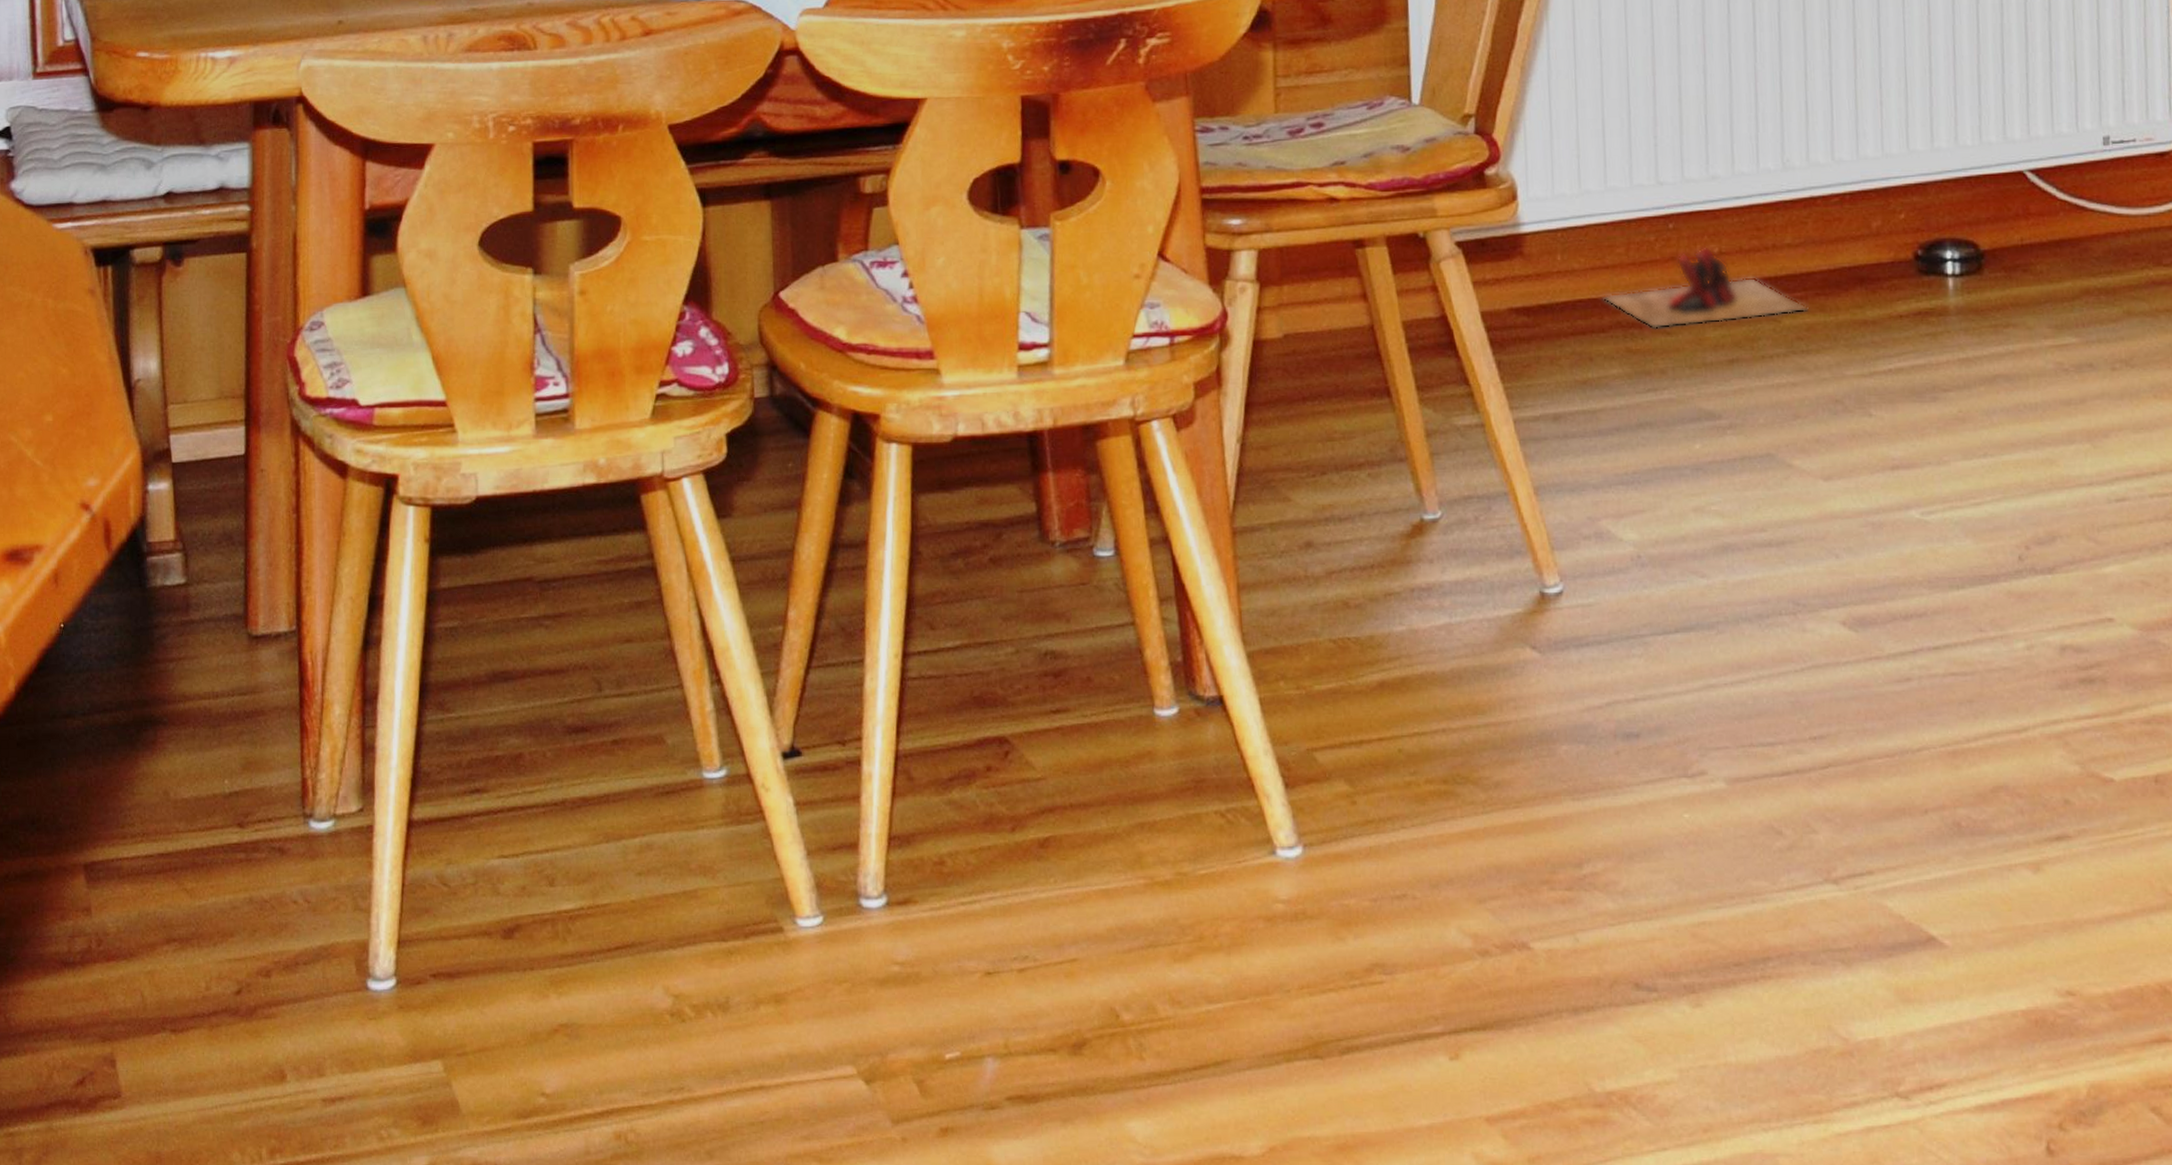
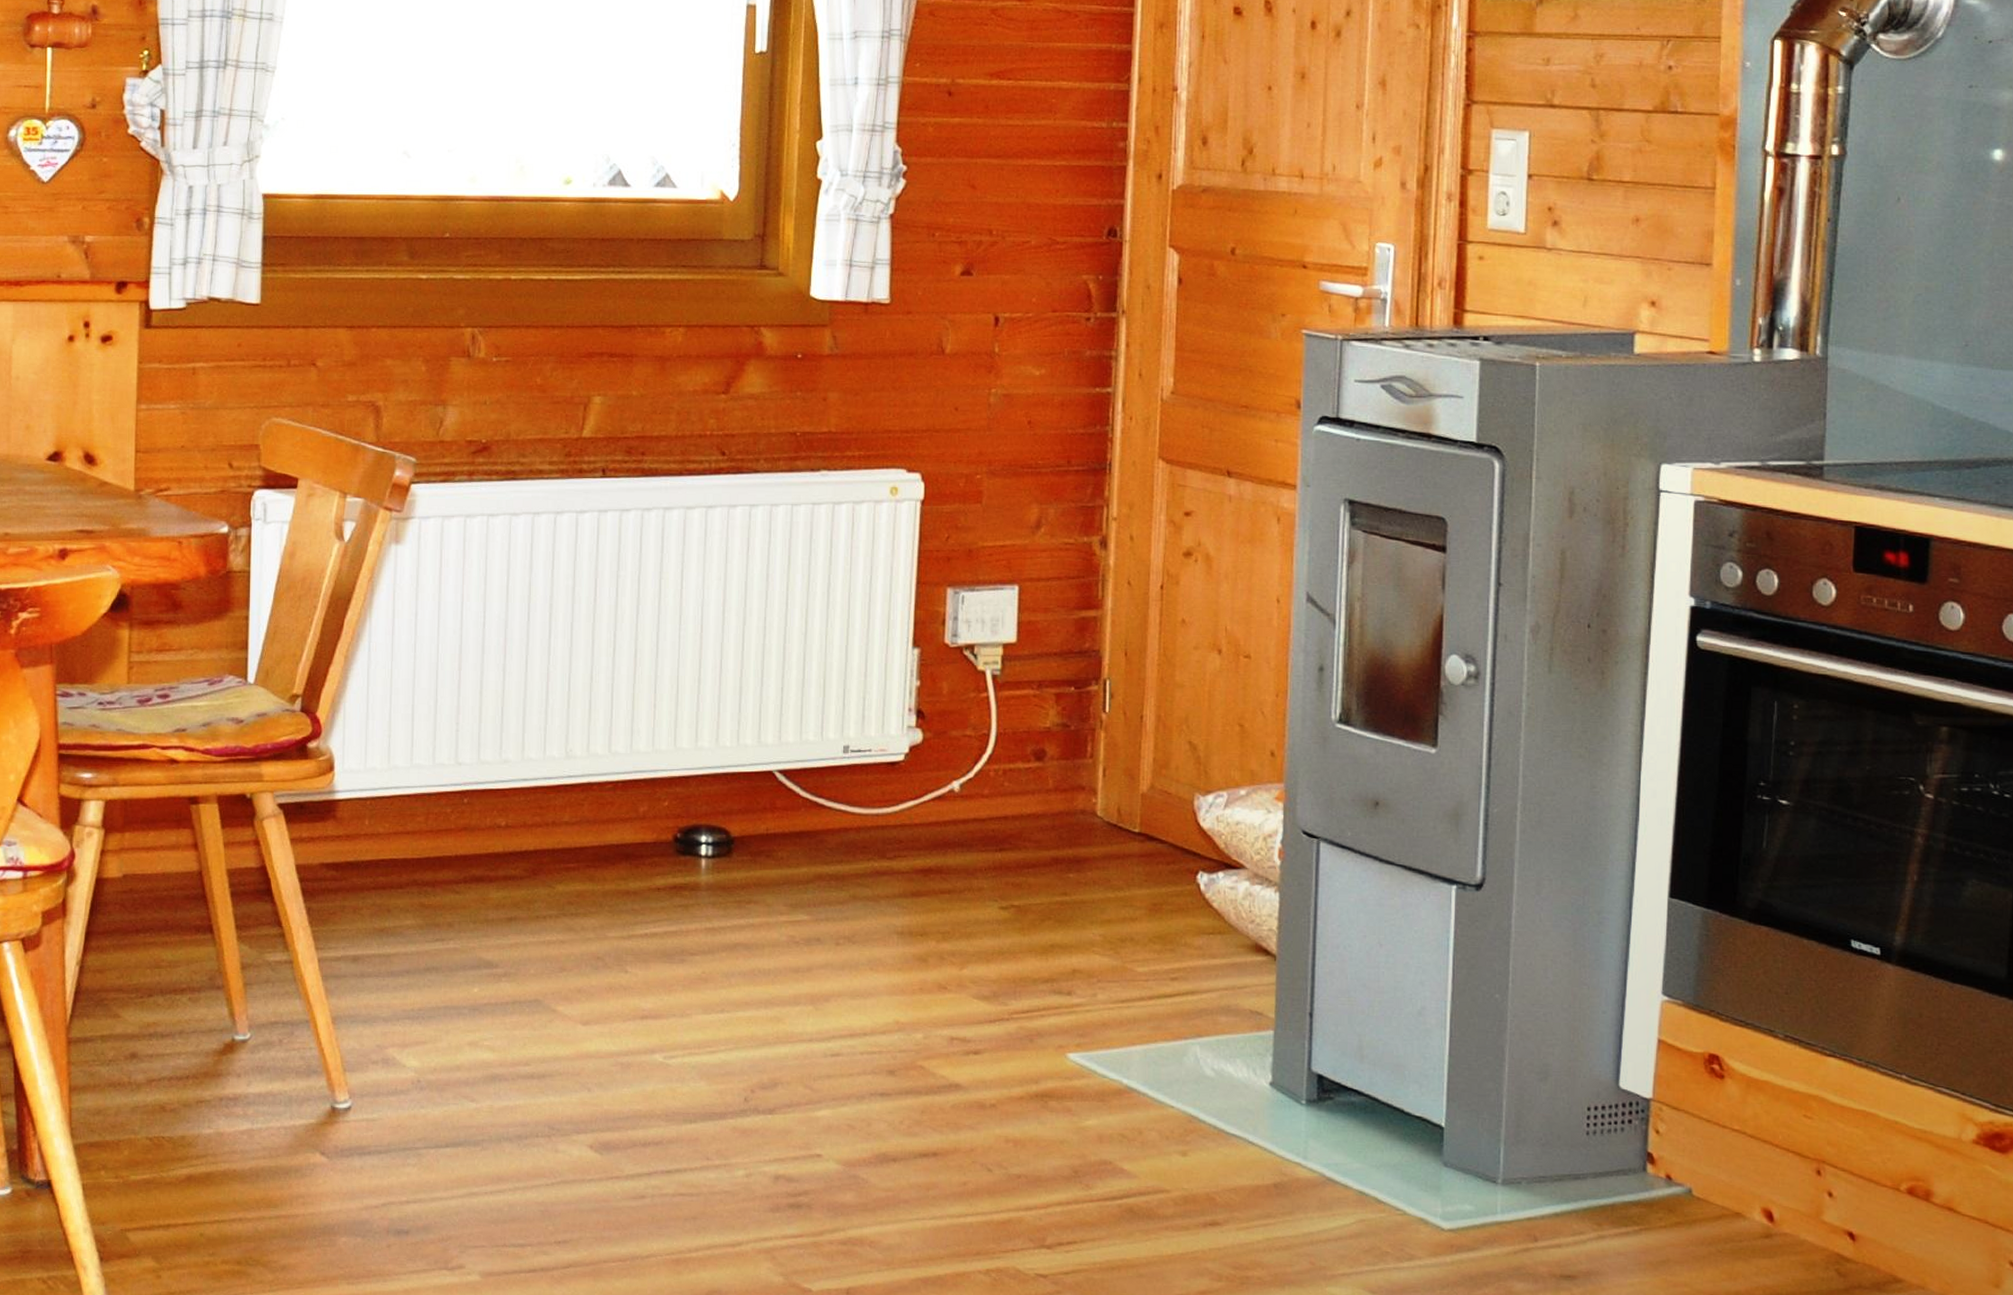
slippers: present [1603,246,1809,329] -> none [403,820,580,888]

